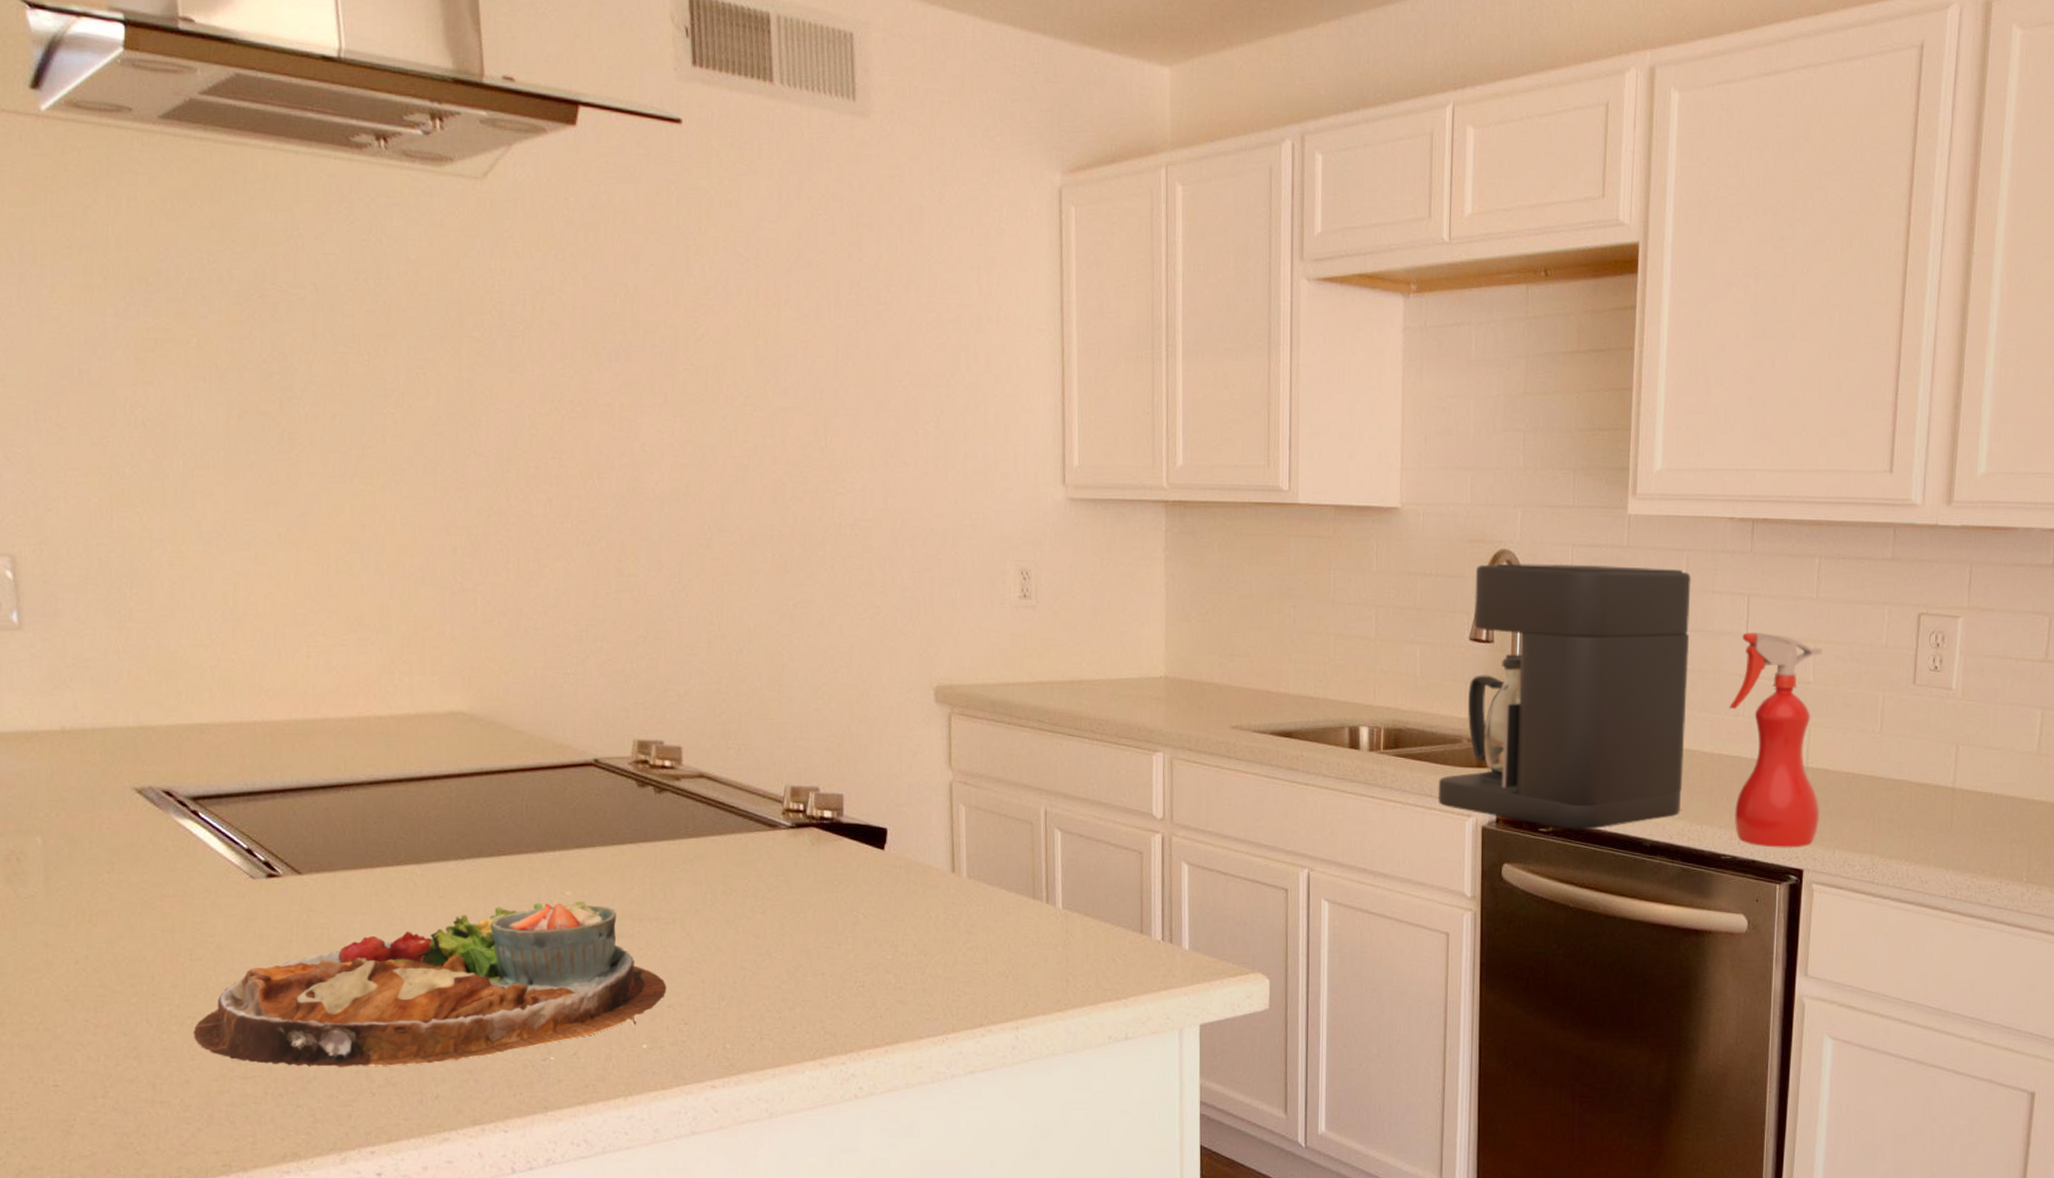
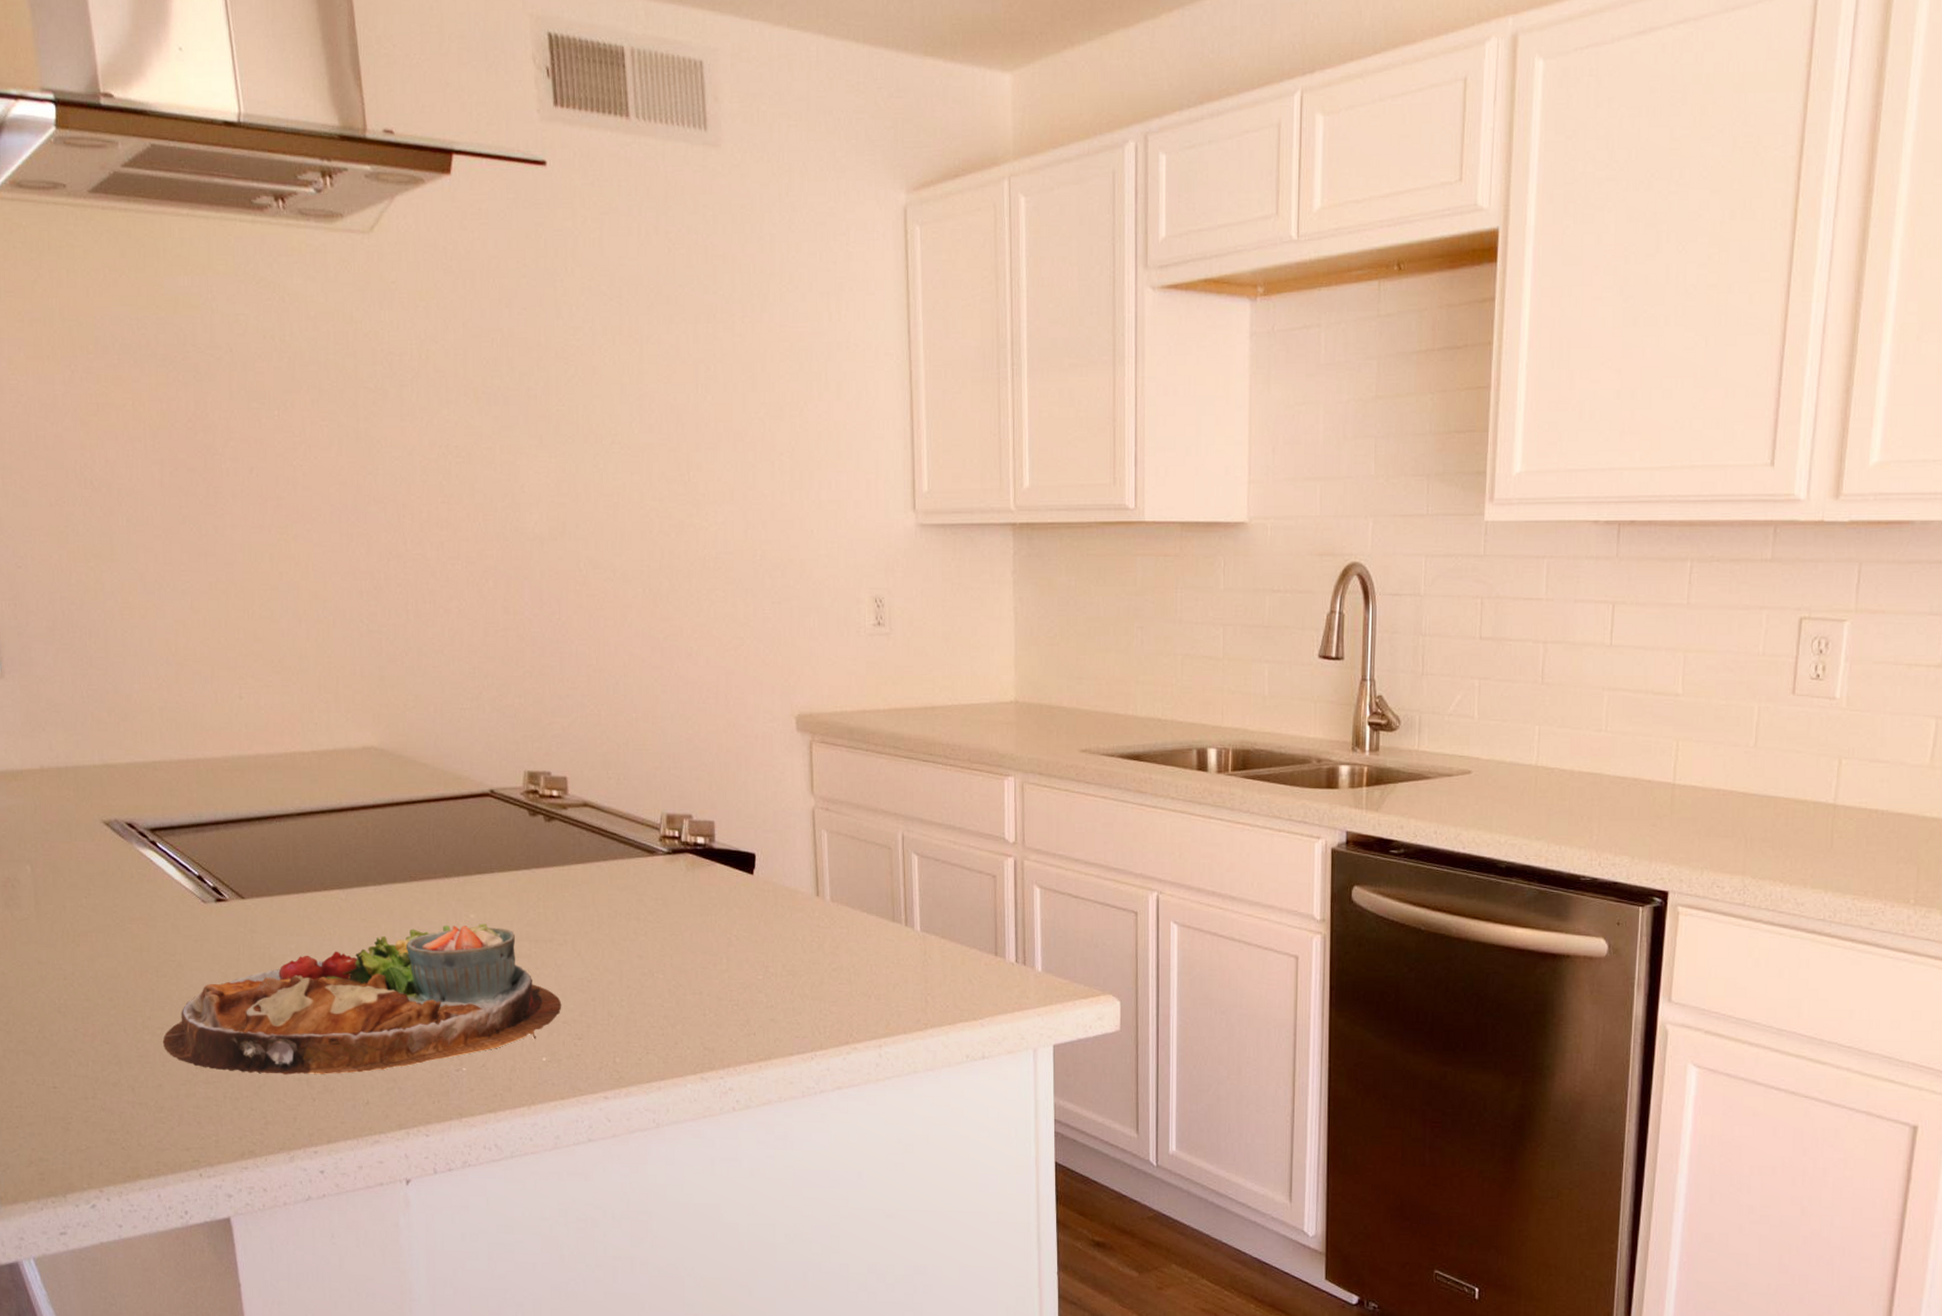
coffee maker: present [1438,563,1692,831] -> none [1286,575,1553,852]
spray bottle: present [1729,631,1822,848] -> none [1591,641,1693,869]

